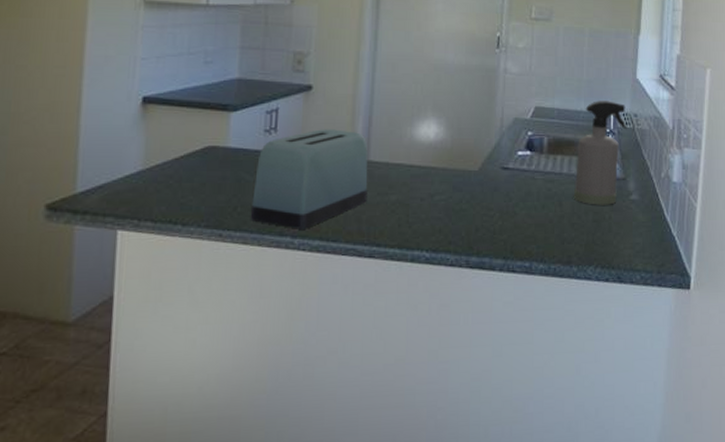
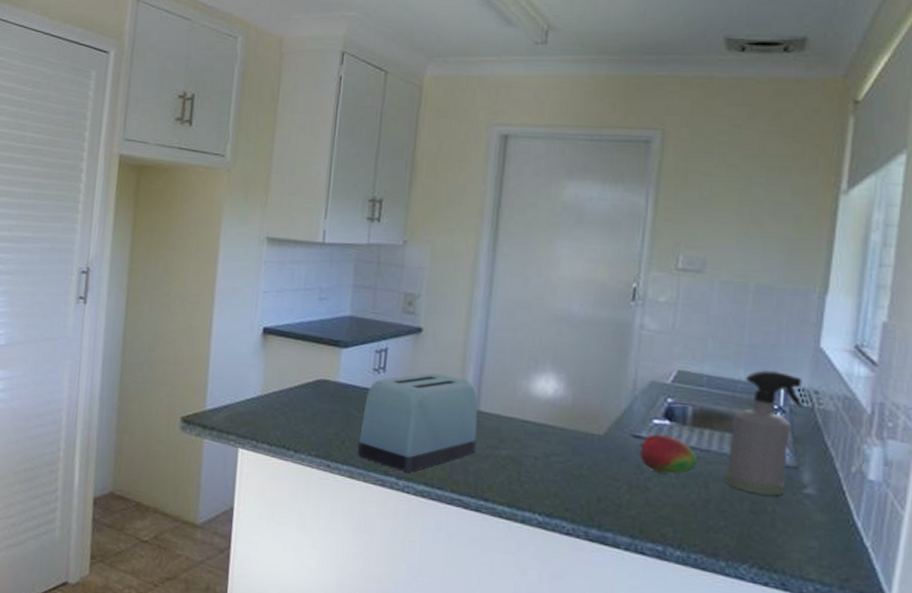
fruit: none [508,164,553,198] -> present [639,433,698,475]

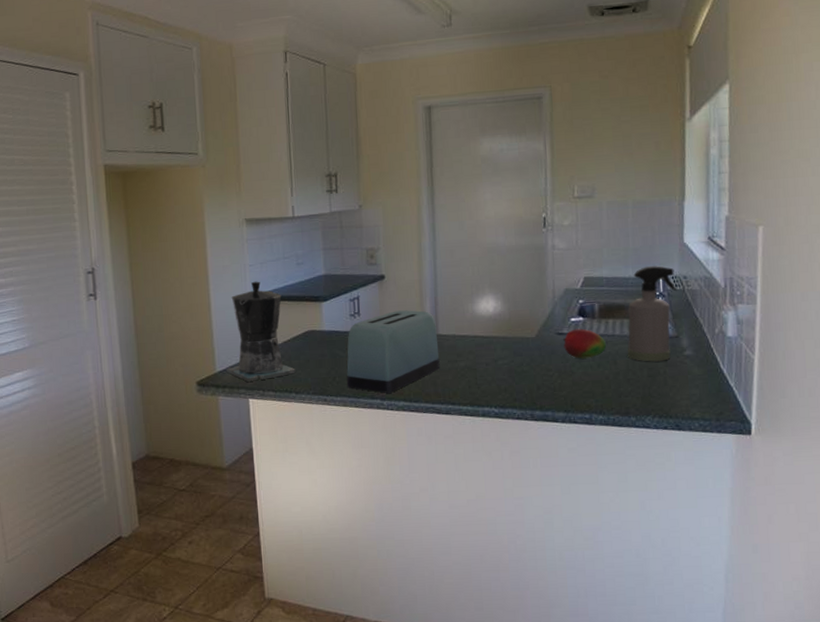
coffee maker: none [218,311,298,429] -> present [227,281,296,383]

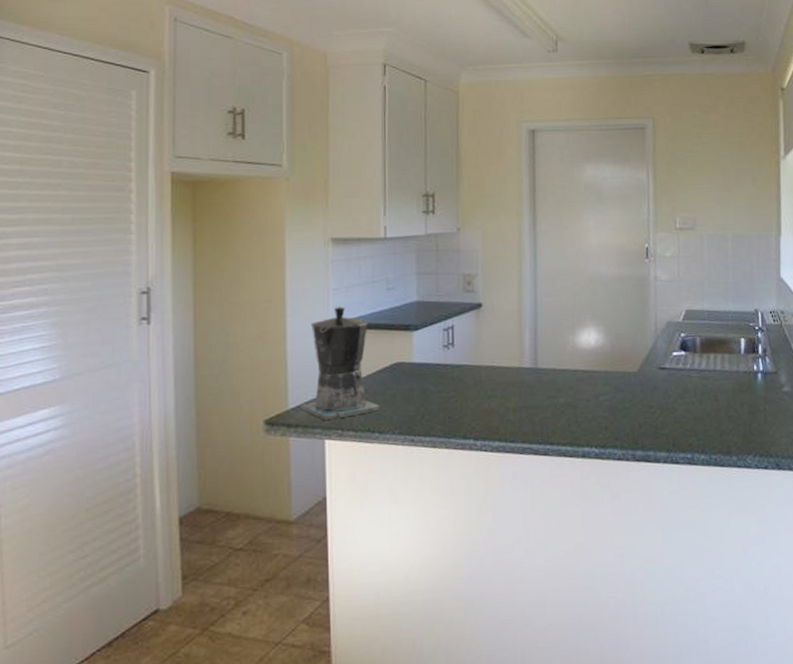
toaster: present [346,310,440,393] -> none [436,341,539,433]
fruit: present [563,328,607,359] -> none [665,363,709,395]
spray bottle: present [628,266,678,362] -> none [729,300,776,398]

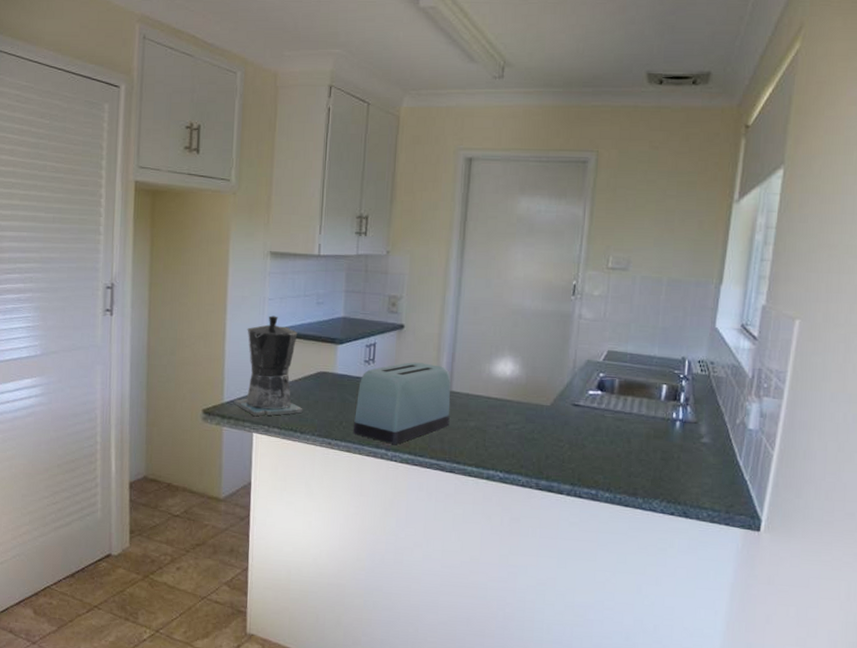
toaster: none [436,341,539,433] -> present [353,362,451,444]

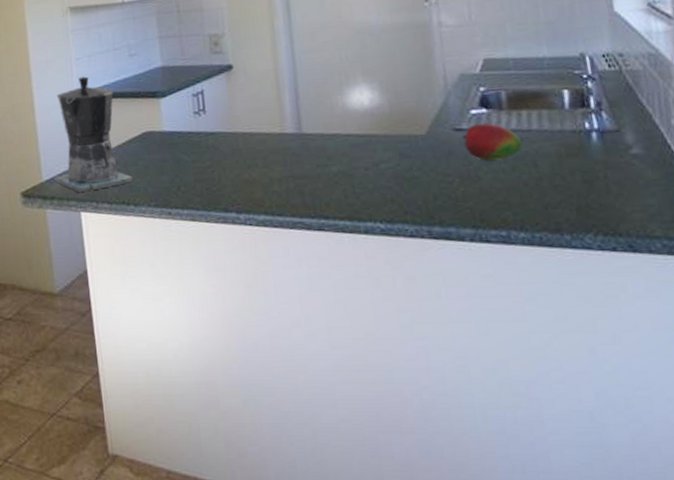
toaster: present [353,362,451,444] -> none [192,105,307,205]
fruit: none [578,402,623,434] -> present [463,122,522,161]

